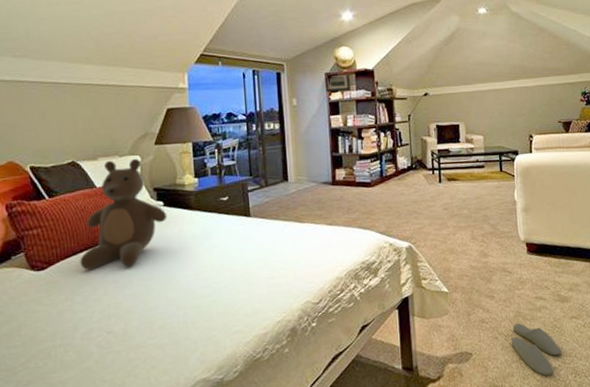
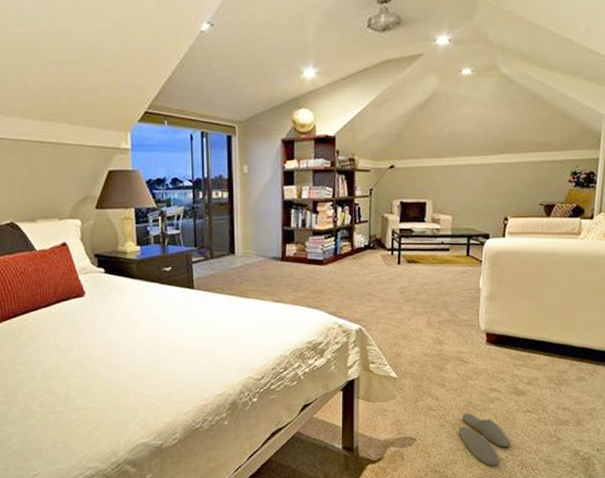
teddy bear: present [80,158,168,270] -> none [21,222,109,332]
picture frame: present [324,72,351,93] -> none [280,138,308,161]

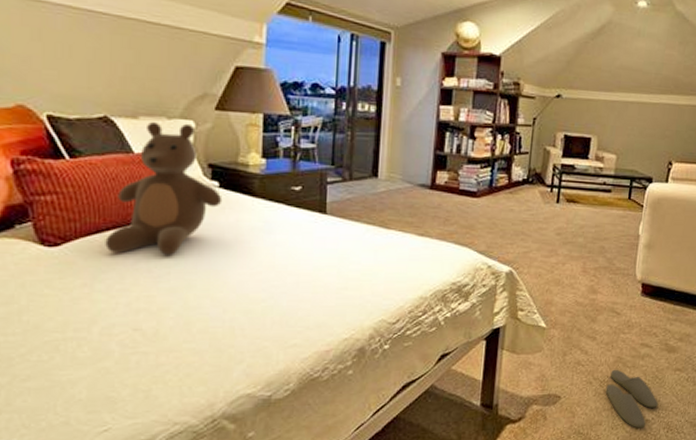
teddy bear: none [21,222,109,332] -> present [105,121,223,255]

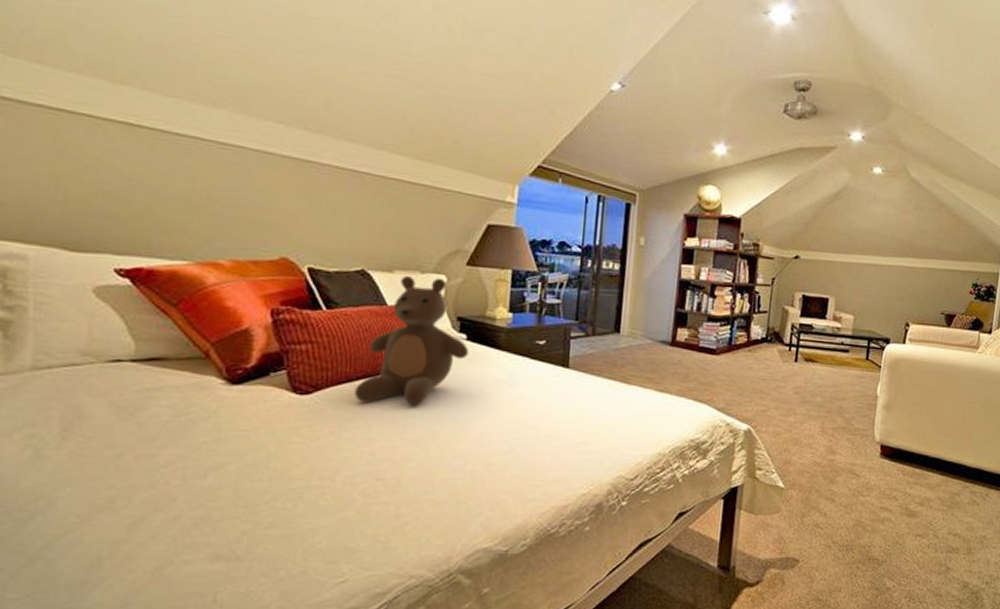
slippers: present [605,369,659,428] -> none [845,533,900,597]

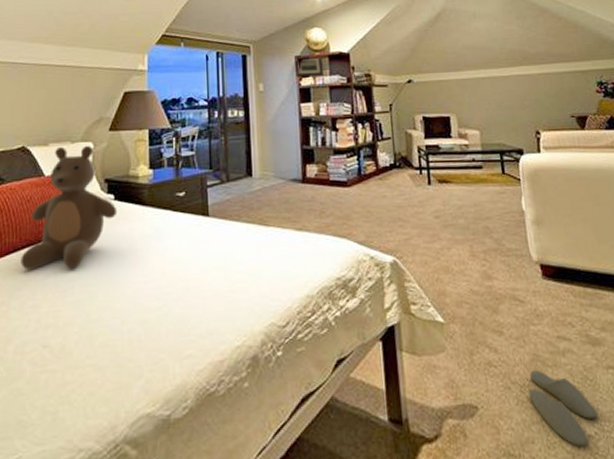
picture frame: none [681,212,712,239] -> present [294,56,323,78]
slippers: none [845,533,900,597] -> present [528,369,599,447]

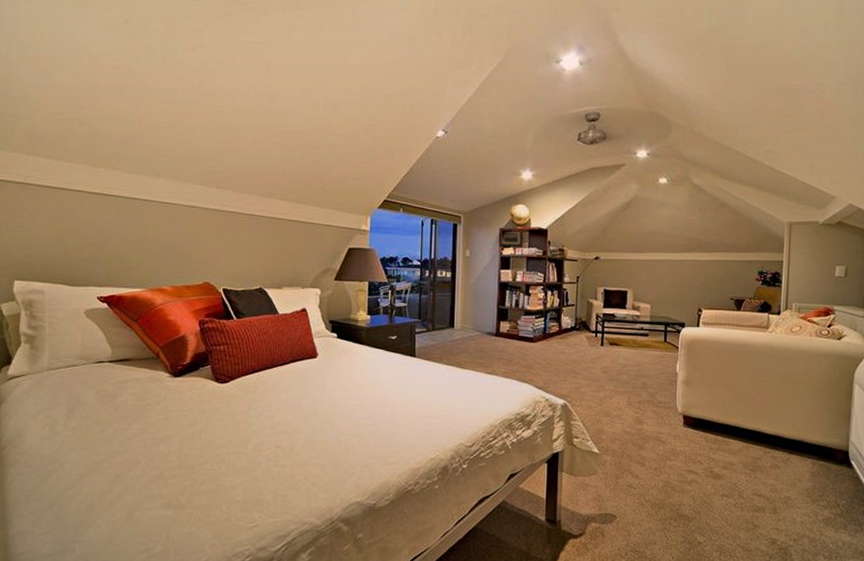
teddy bear: present [20,145,118,270] -> none [258,290,339,390]
slippers: present [528,369,599,447] -> none [657,493,709,550]

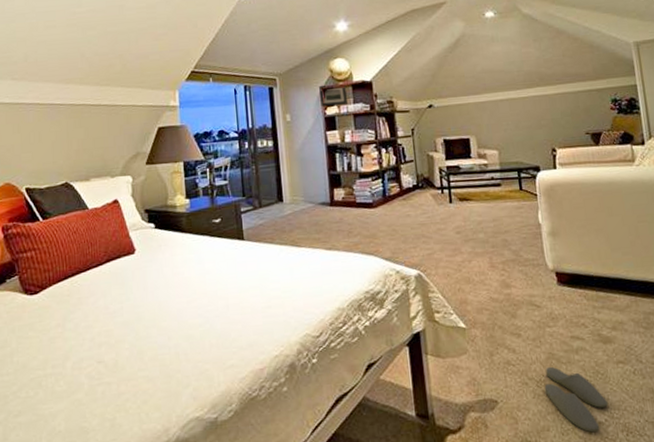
slippers: none [657,493,709,550] -> present [544,366,609,433]

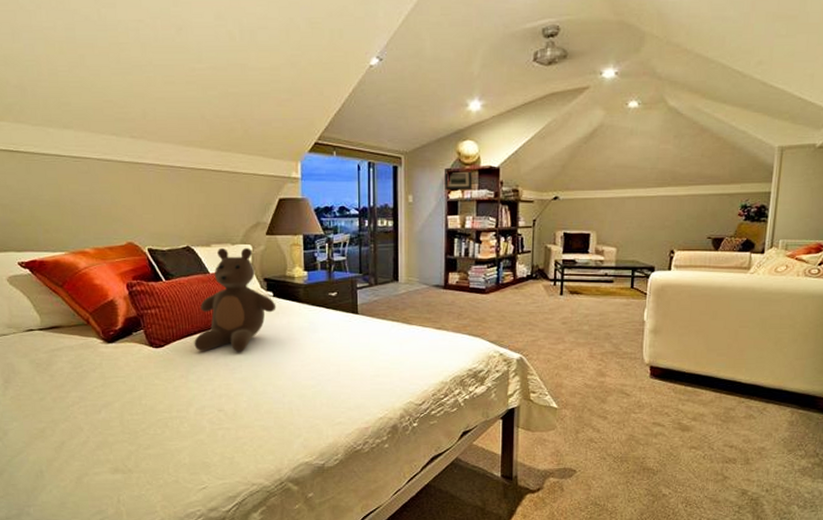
teddy bear: none [72,178,159,295] -> present [194,247,277,352]
slippers: present [544,366,609,433] -> none [620,446,675,502]

